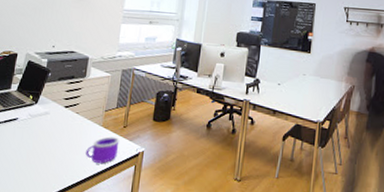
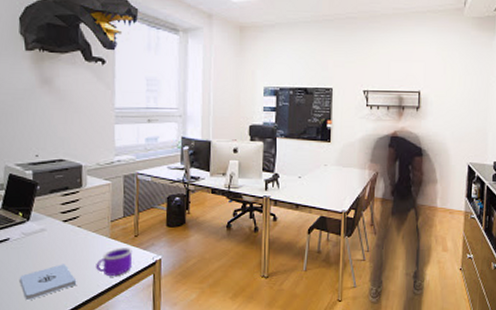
notepad: none [19,146,67,178] -> present [19,264,77,300]

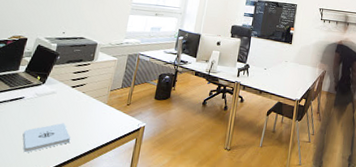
mug: present [96,248,133,276] -> none [89,113,123,137]

